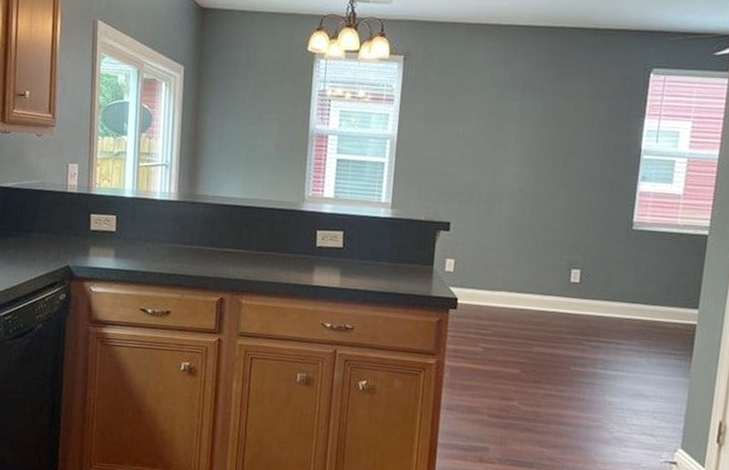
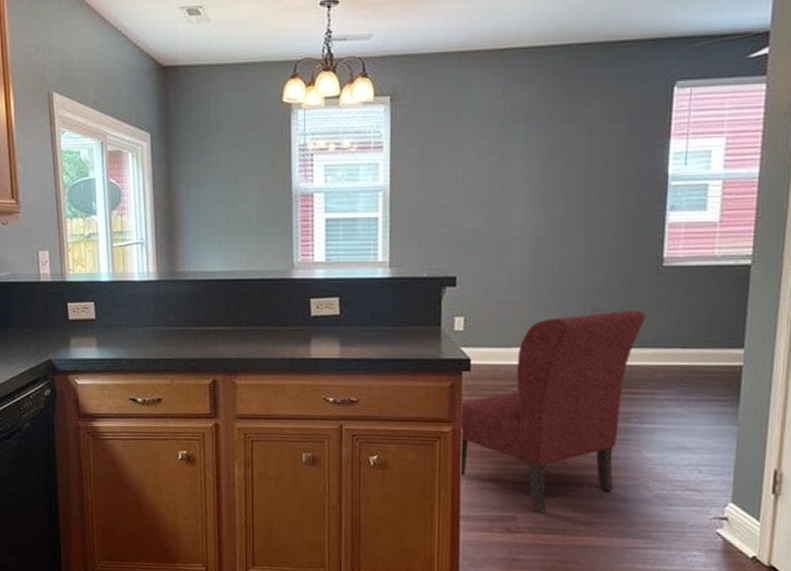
chair: none [442,265,615,445] -> present [461,309,646,512]

